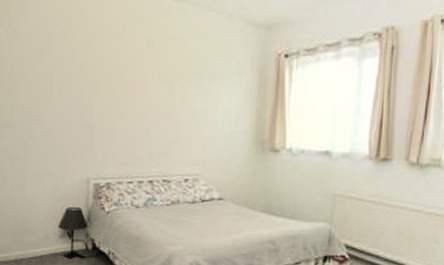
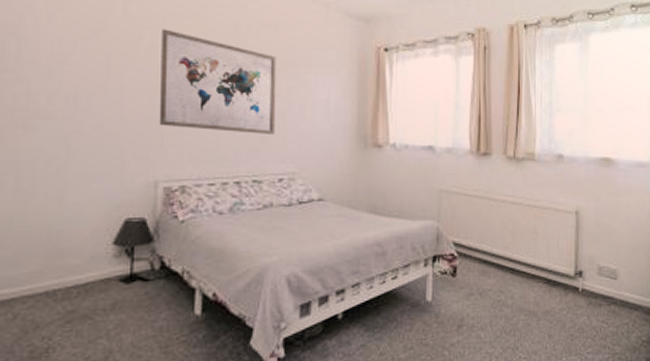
wall art: none [89,48,184,141] -> present [159,28,277,136]

